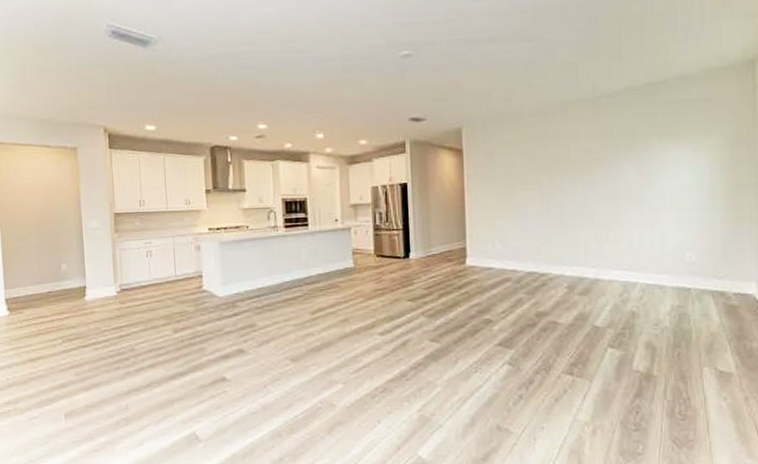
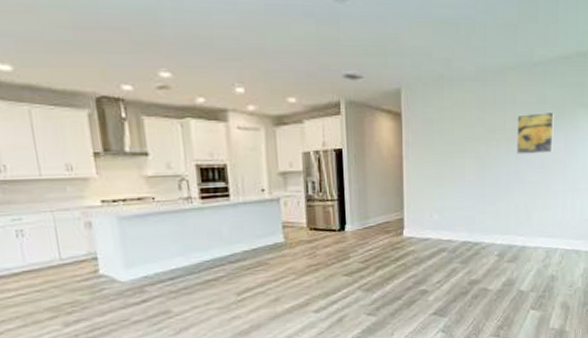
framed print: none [581,143,625,185] -> present [516,112,554,154]

